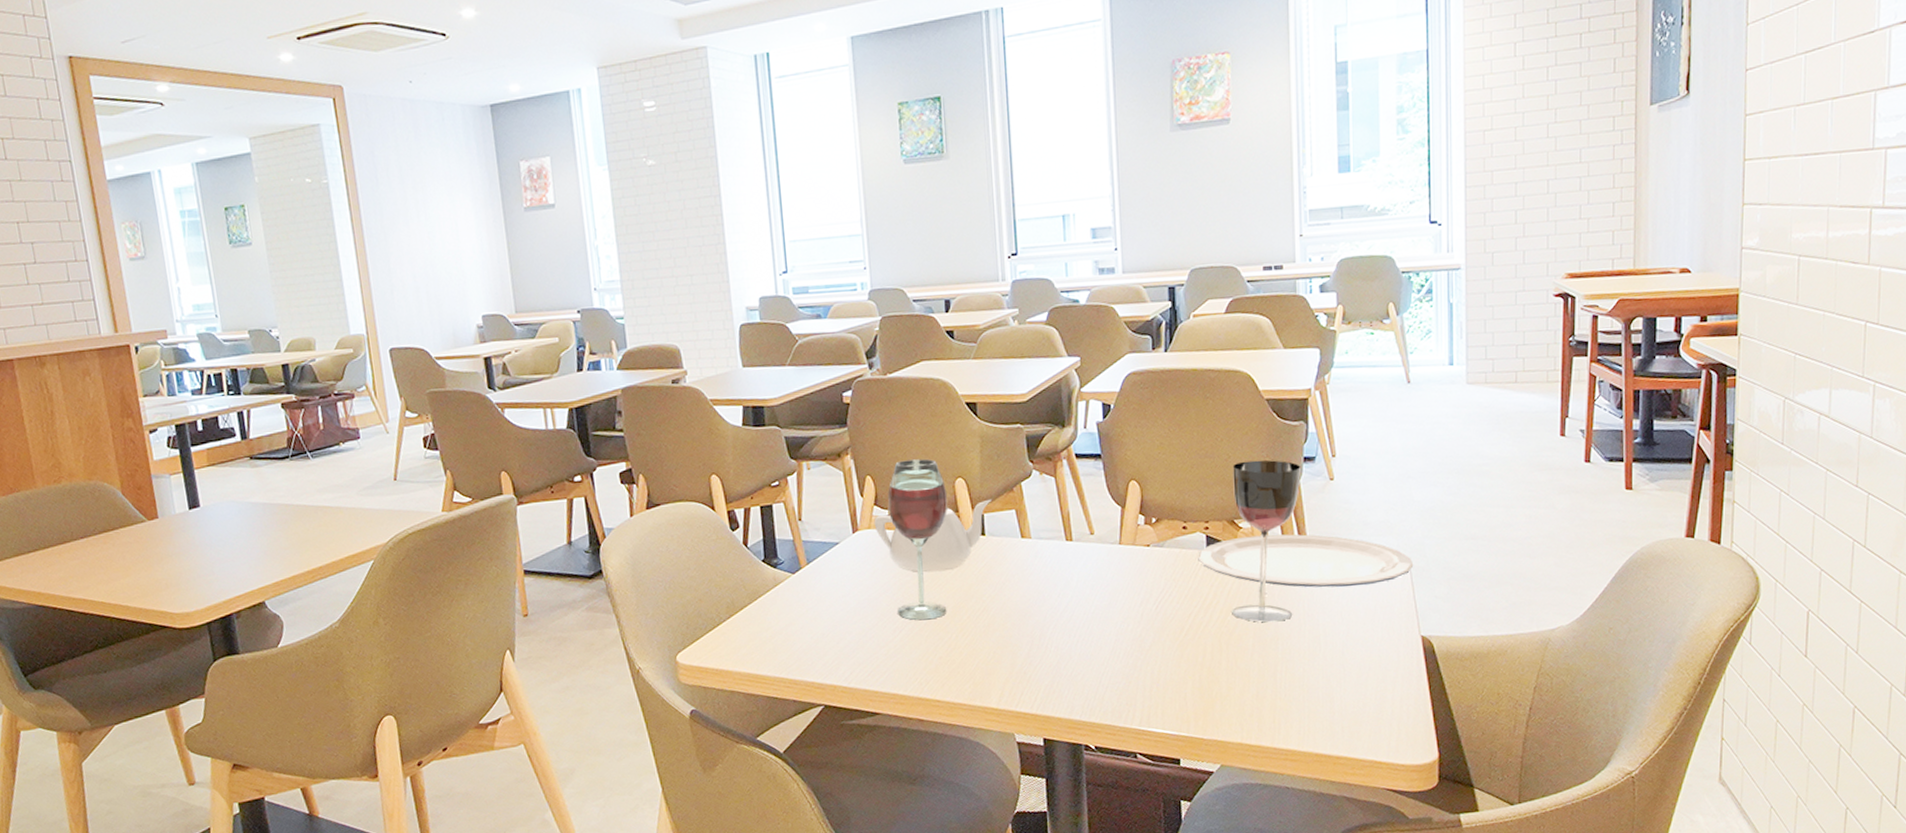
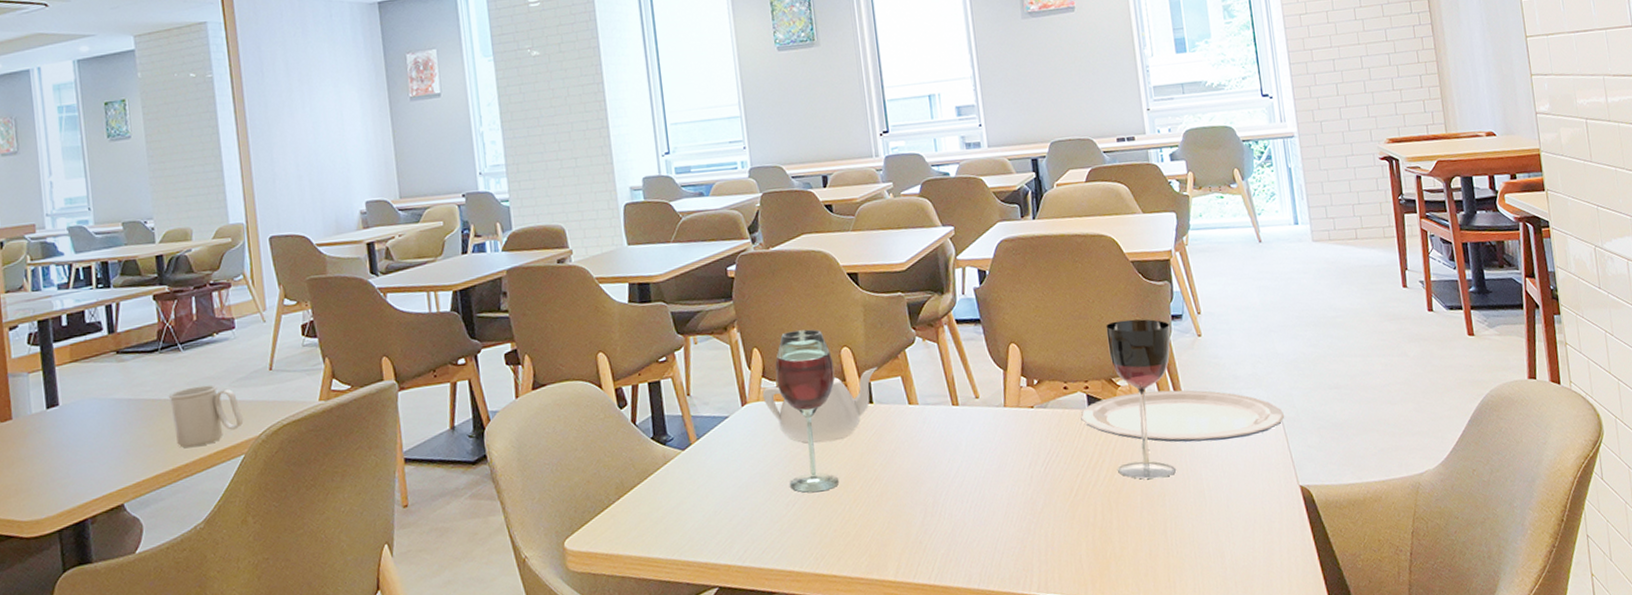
mug: none [300,492,372,552] -> present [168,384,244,448]

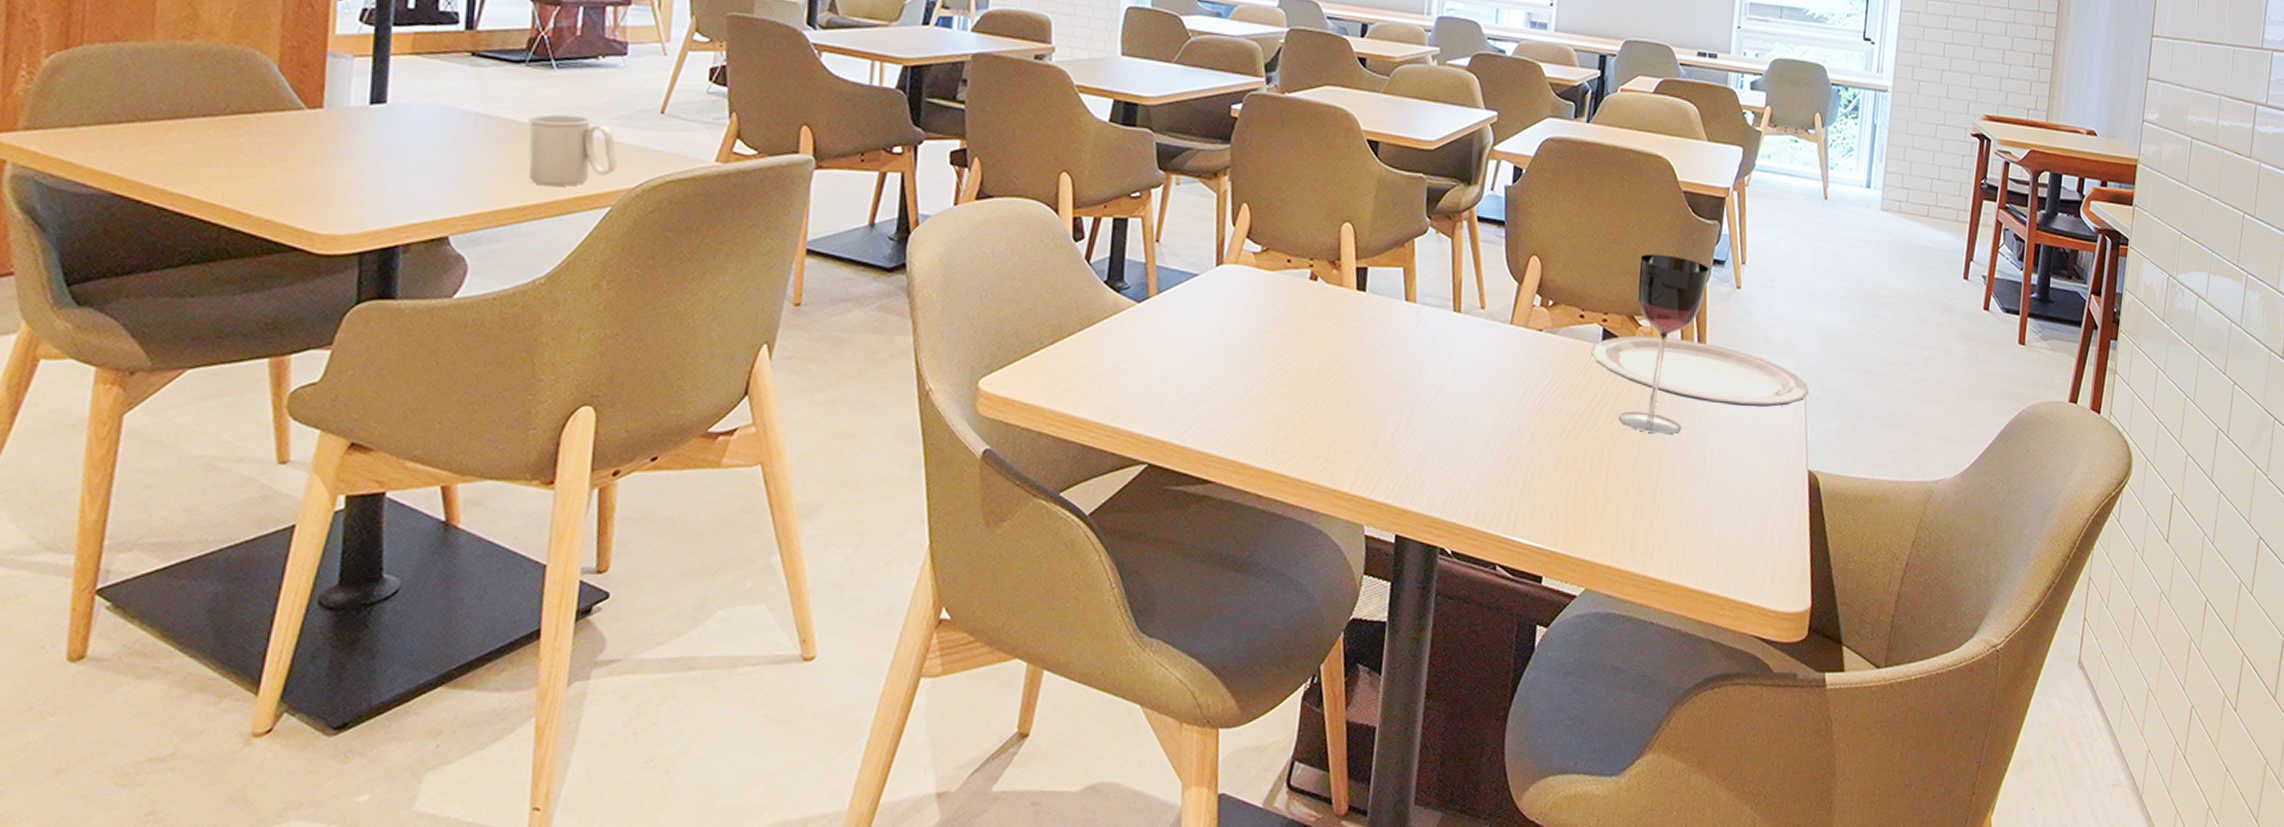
teapot: present [762,367,877,444] -> none [1242,250,1379,326]
wineglass: present [775,329,839,493] -> none [1253,192,1332,379]

